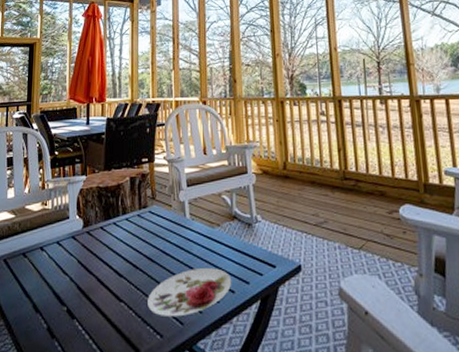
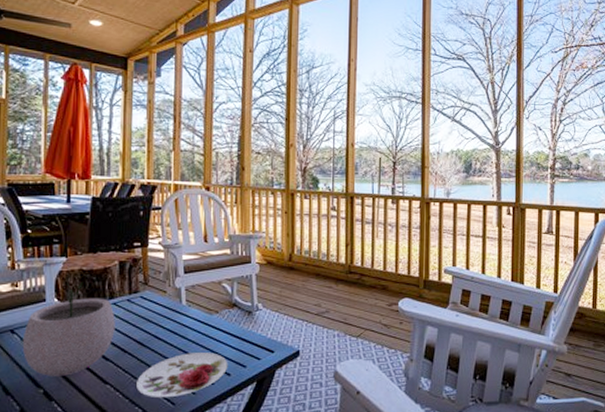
plant pot: none [49,198,128,293] -> present [22,281,115,376]

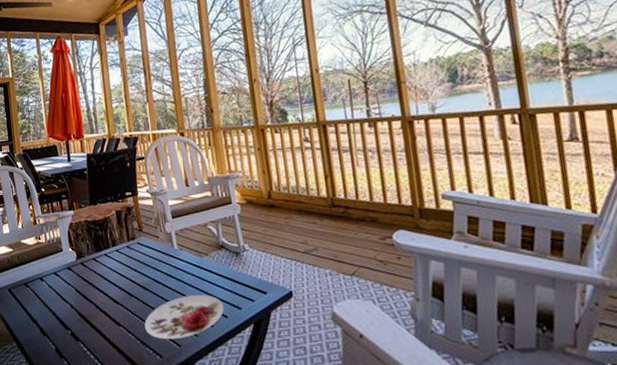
plant pot: present [22,281,115,376] -> none [49,232,121,319]

